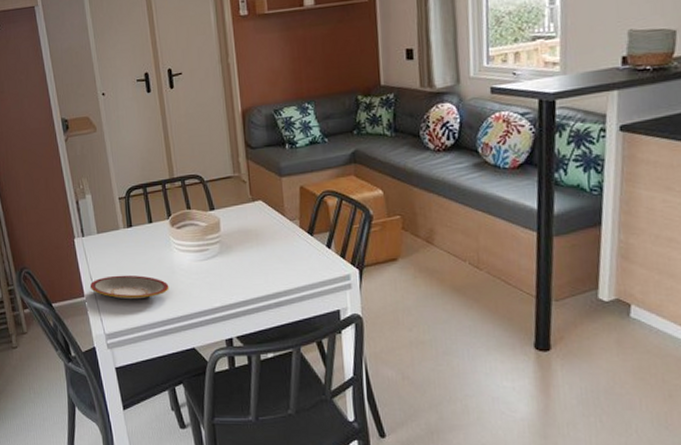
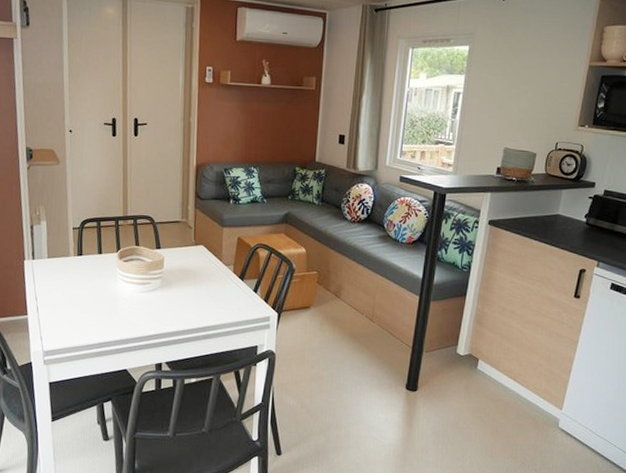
plate: present [89,275,169,300] -> none [33,298,110,322]

